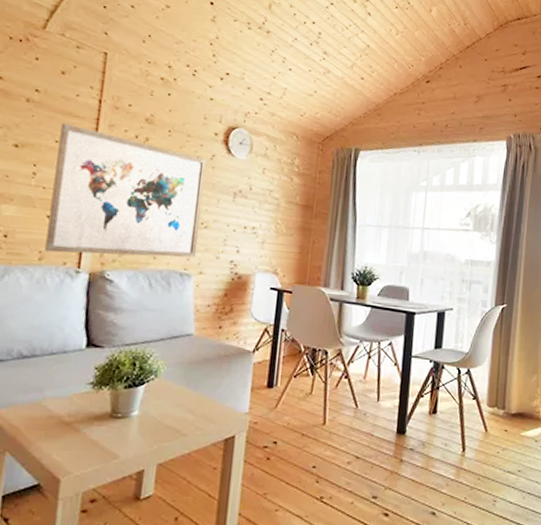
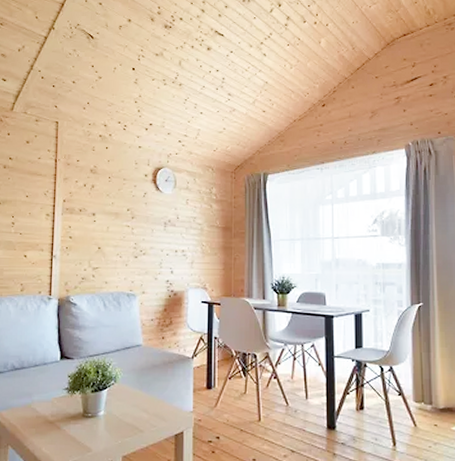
wall art: present [45,123,207,258] -> none [25,182,141,284]

